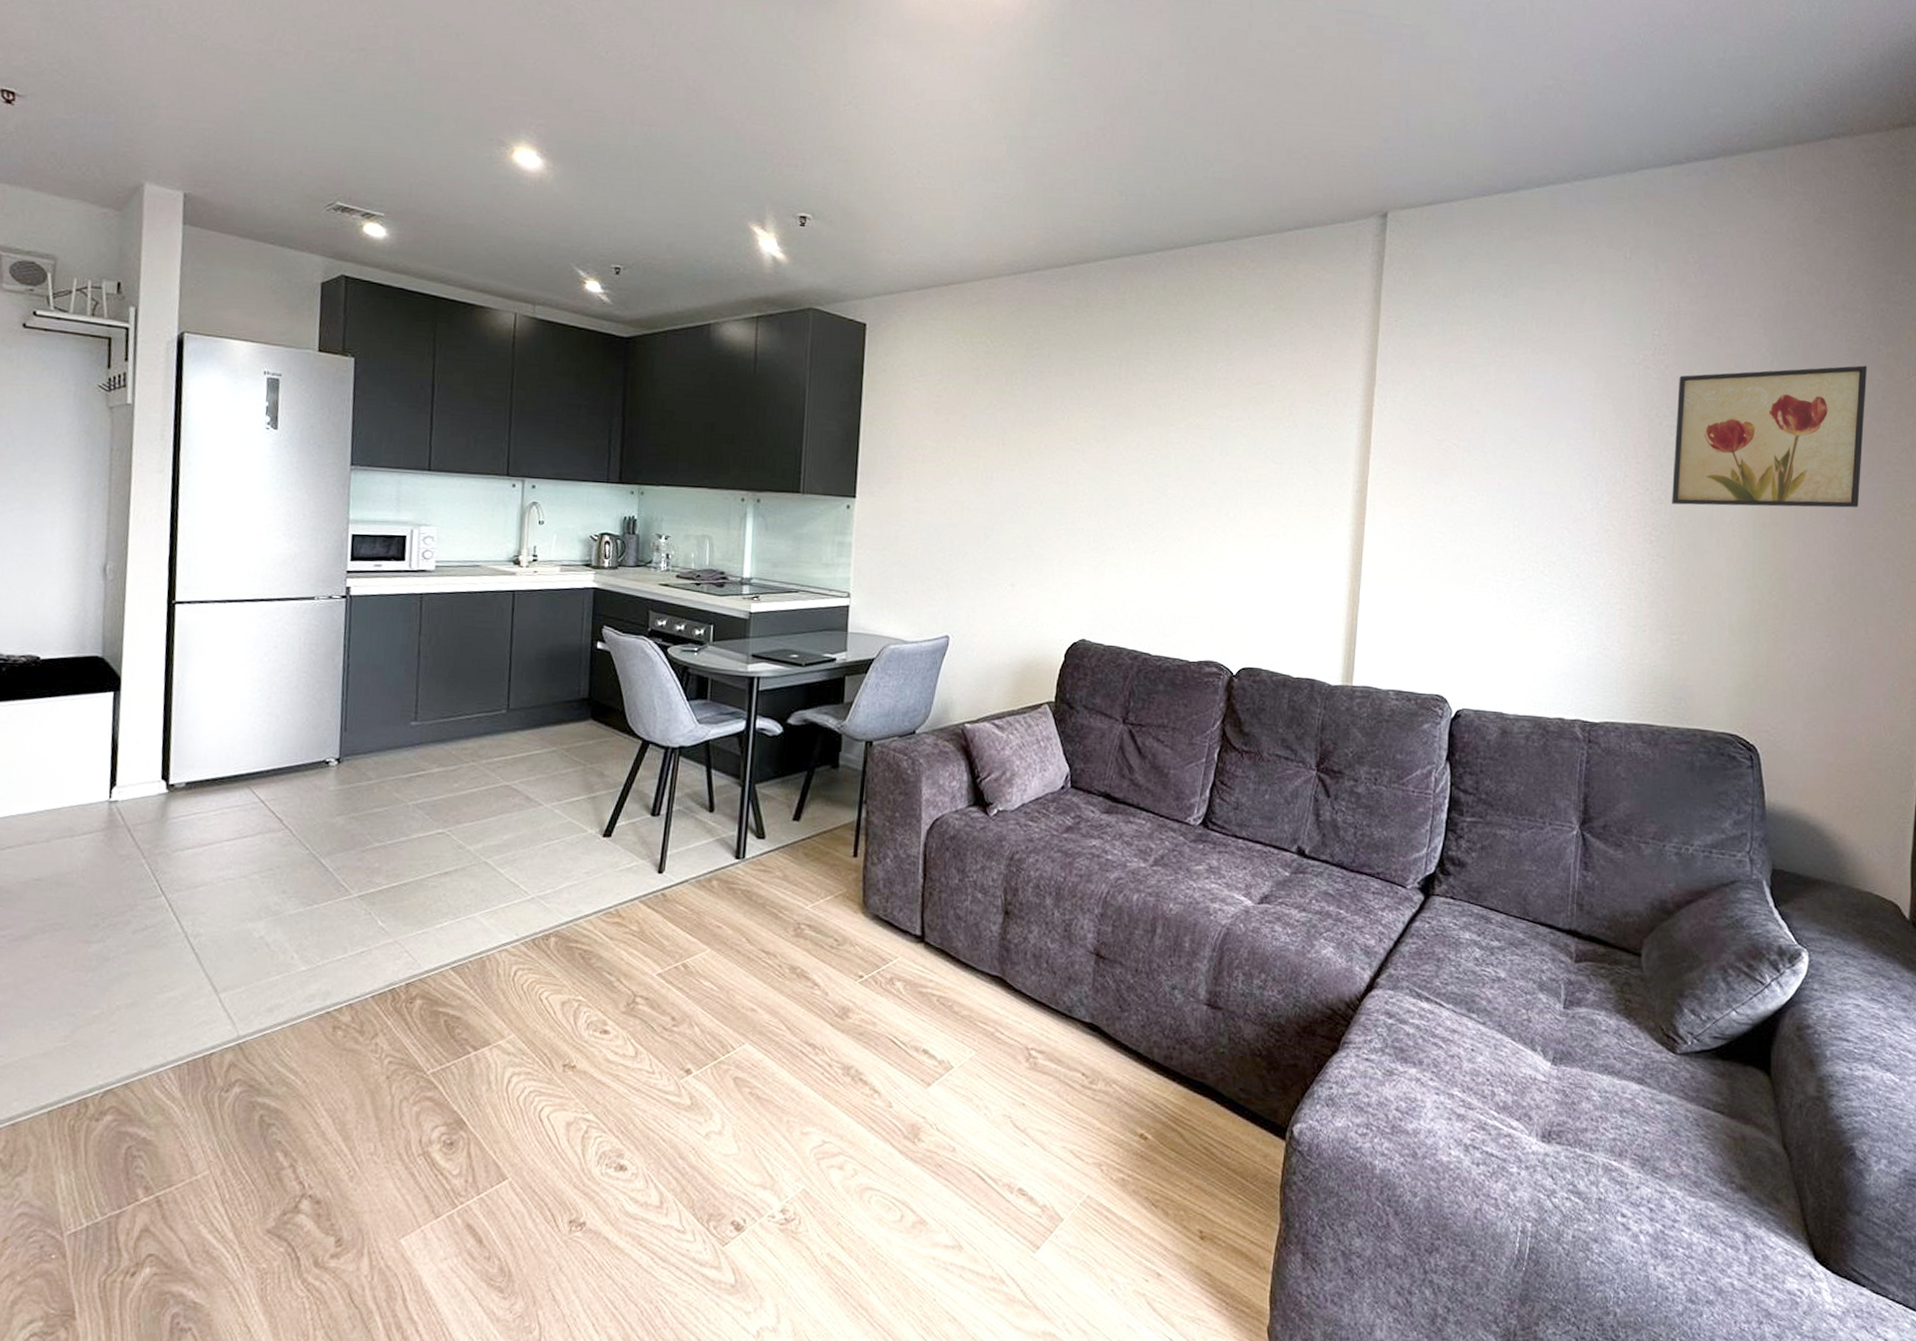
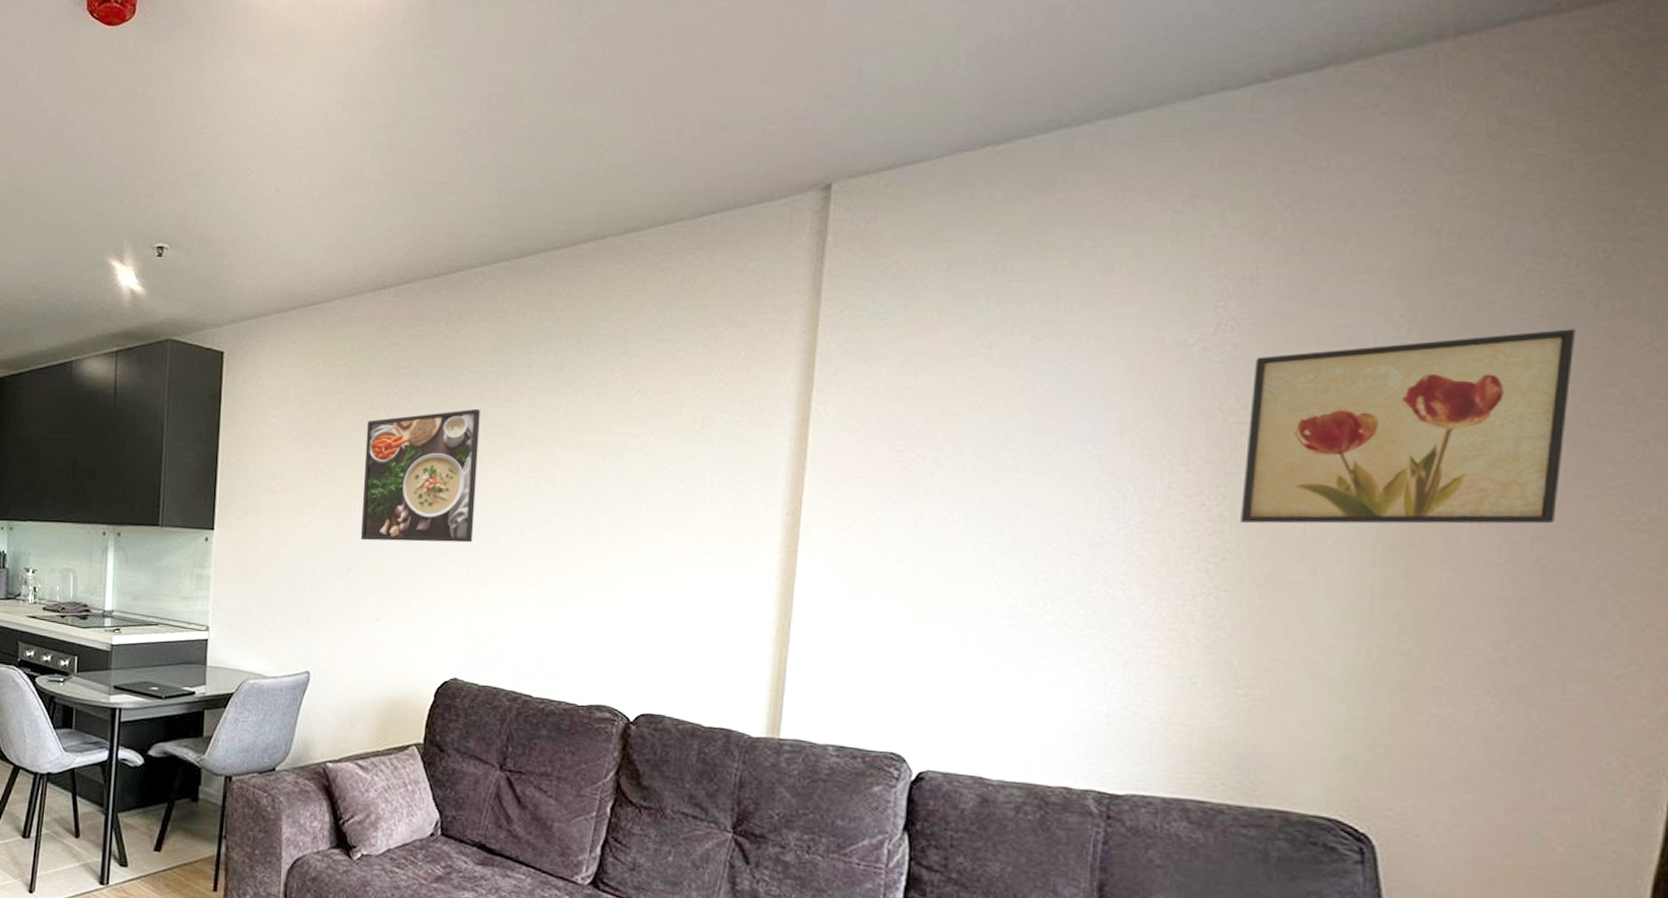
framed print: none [996,389,1105,513] -> present [360,408,481,543]

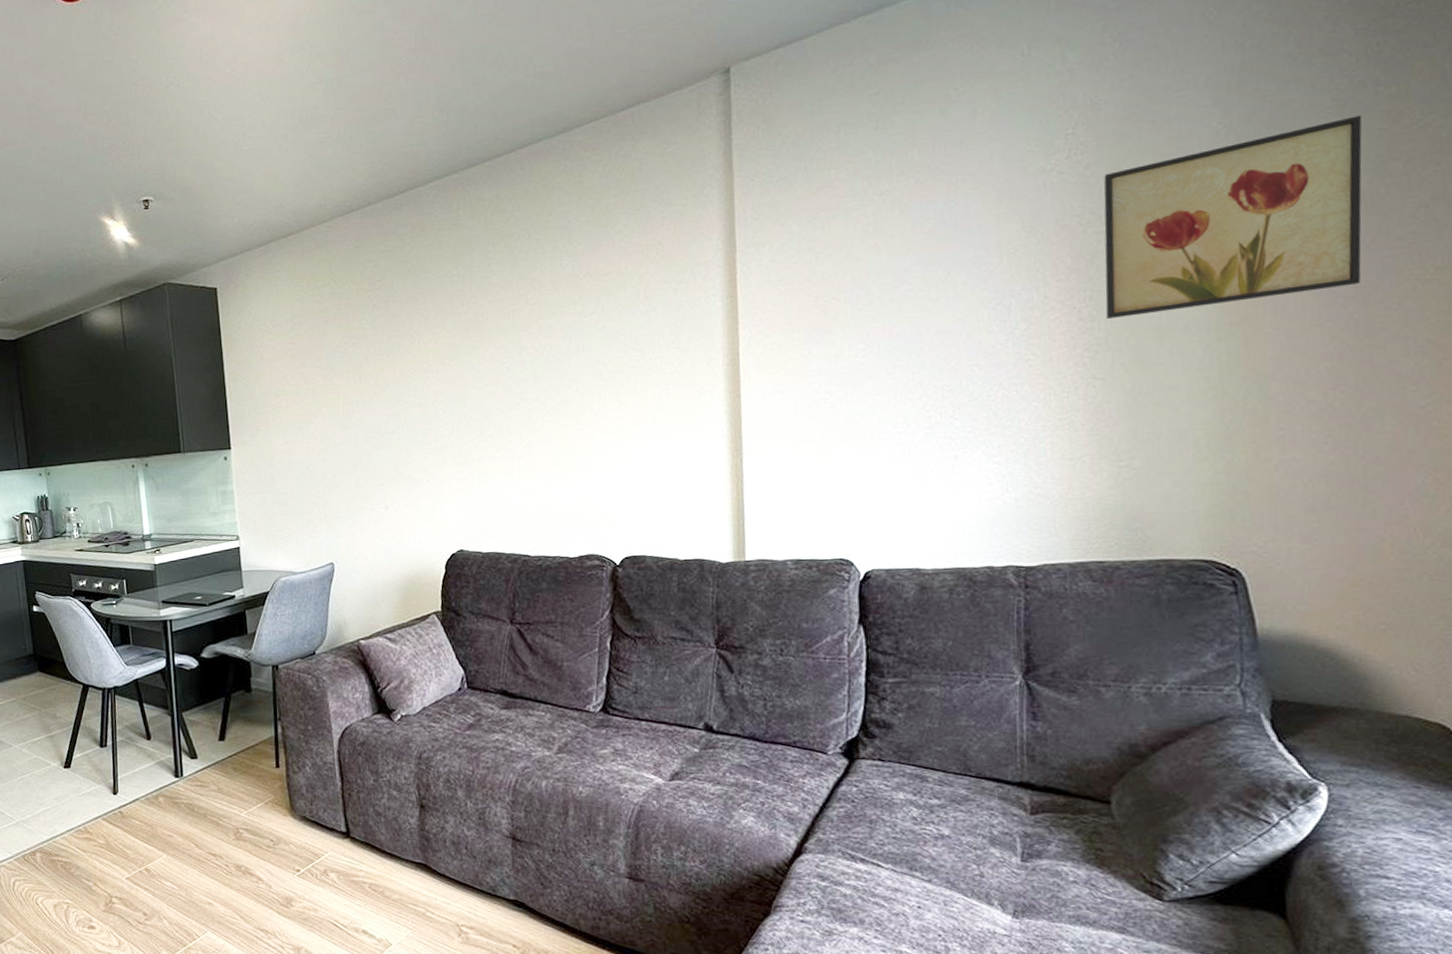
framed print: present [360,408,481,543] -> none [353,308,461,440]

